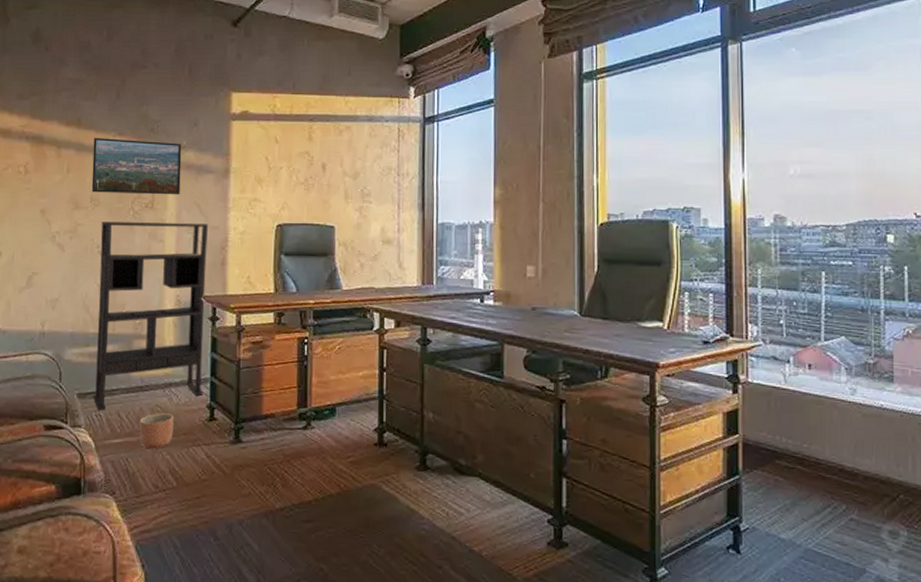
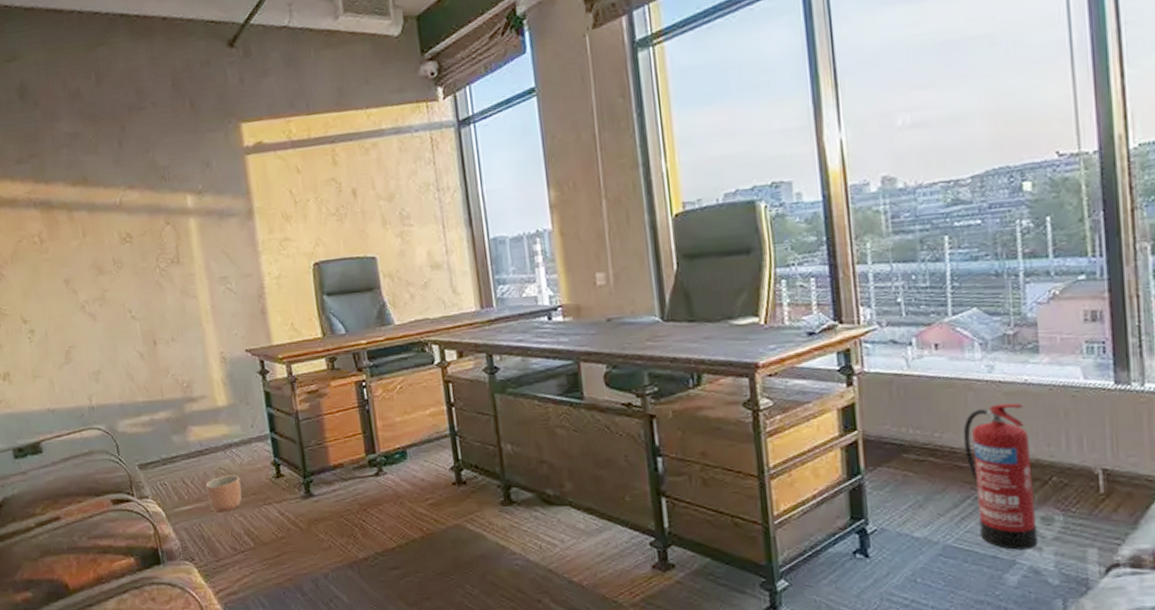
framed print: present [91,137,182,195] -> none [104,188,205,255]
shelving unit: present [94,221,208,411] -> none [128,272,266,480]
fire extinguisher: none [827,423,885,560] -> present [963,403,1038,550]

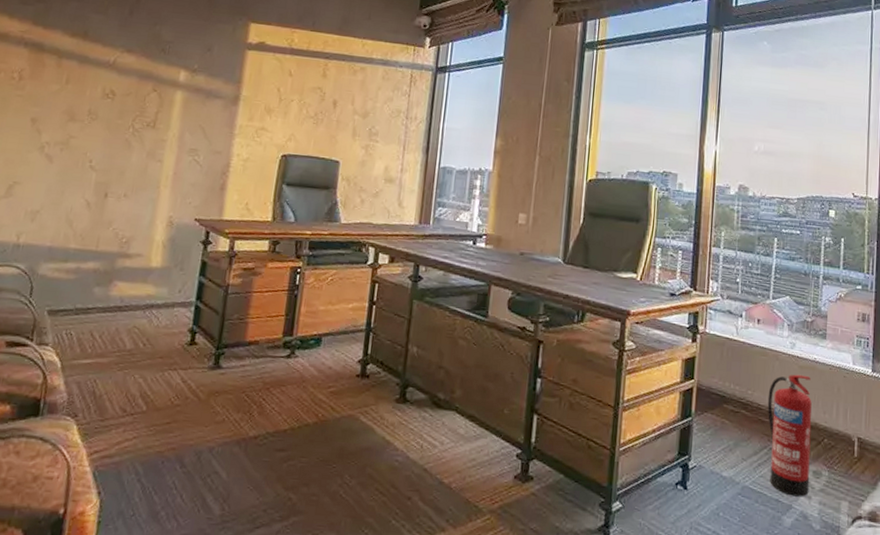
planter: present [206,475,242,513] -> none [112,335,152,372]

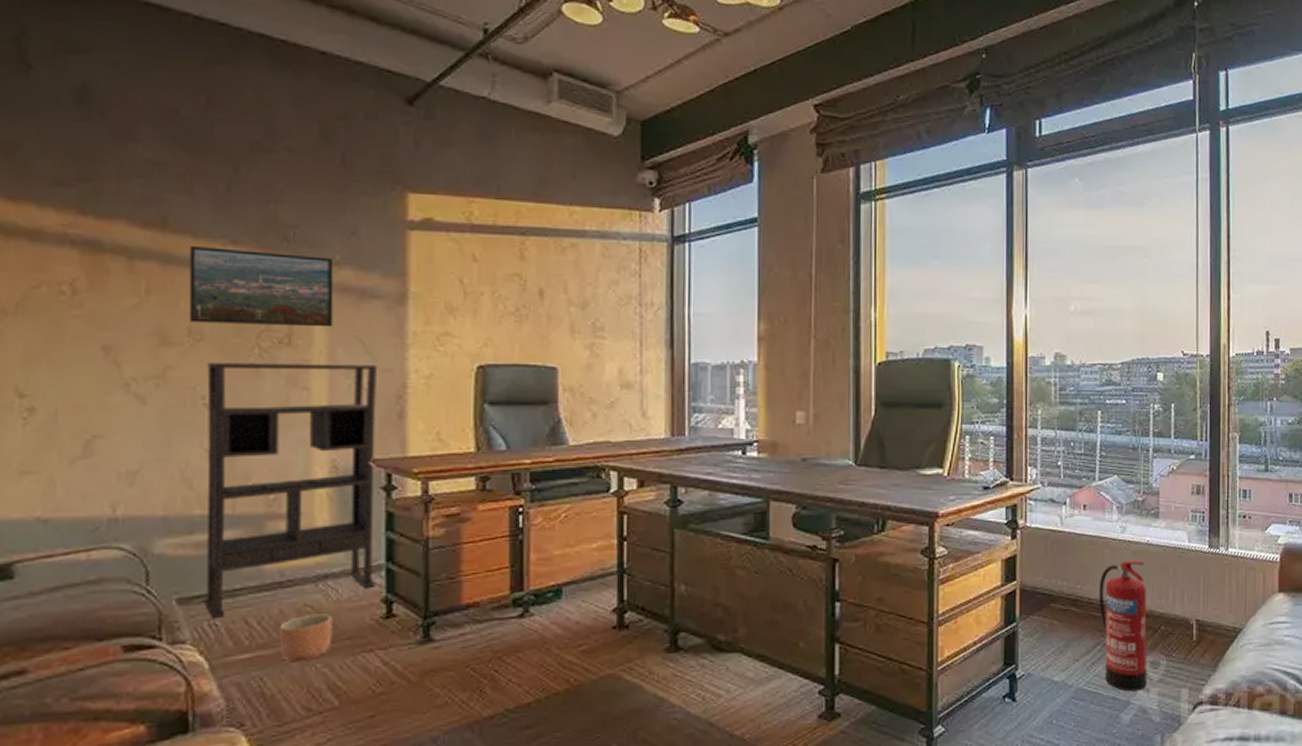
shelving unit: none [65,136,211,330] -> present [204,363,377,620]
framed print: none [90,51,193,117] -> present [188,245,334,328]
planter: none [112,335,152,372] -> present [279,614,333,663]

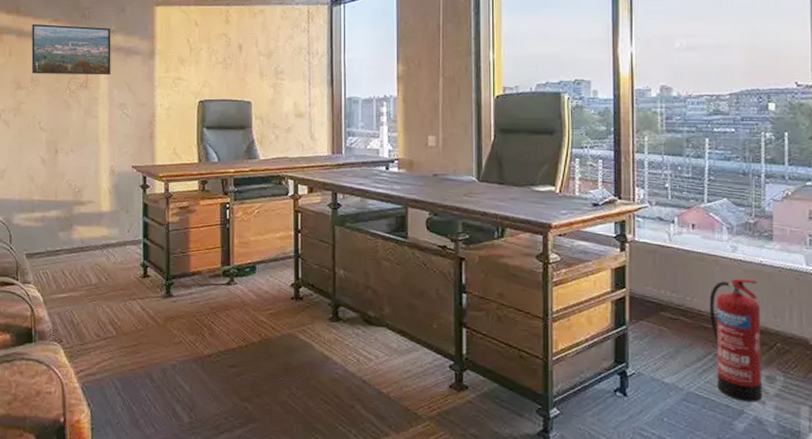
shelving unit: present [204,363,377,620] -> none [40,100,137,269]
planter: present [279,614,333,663] -> none [81,271,112,303]

